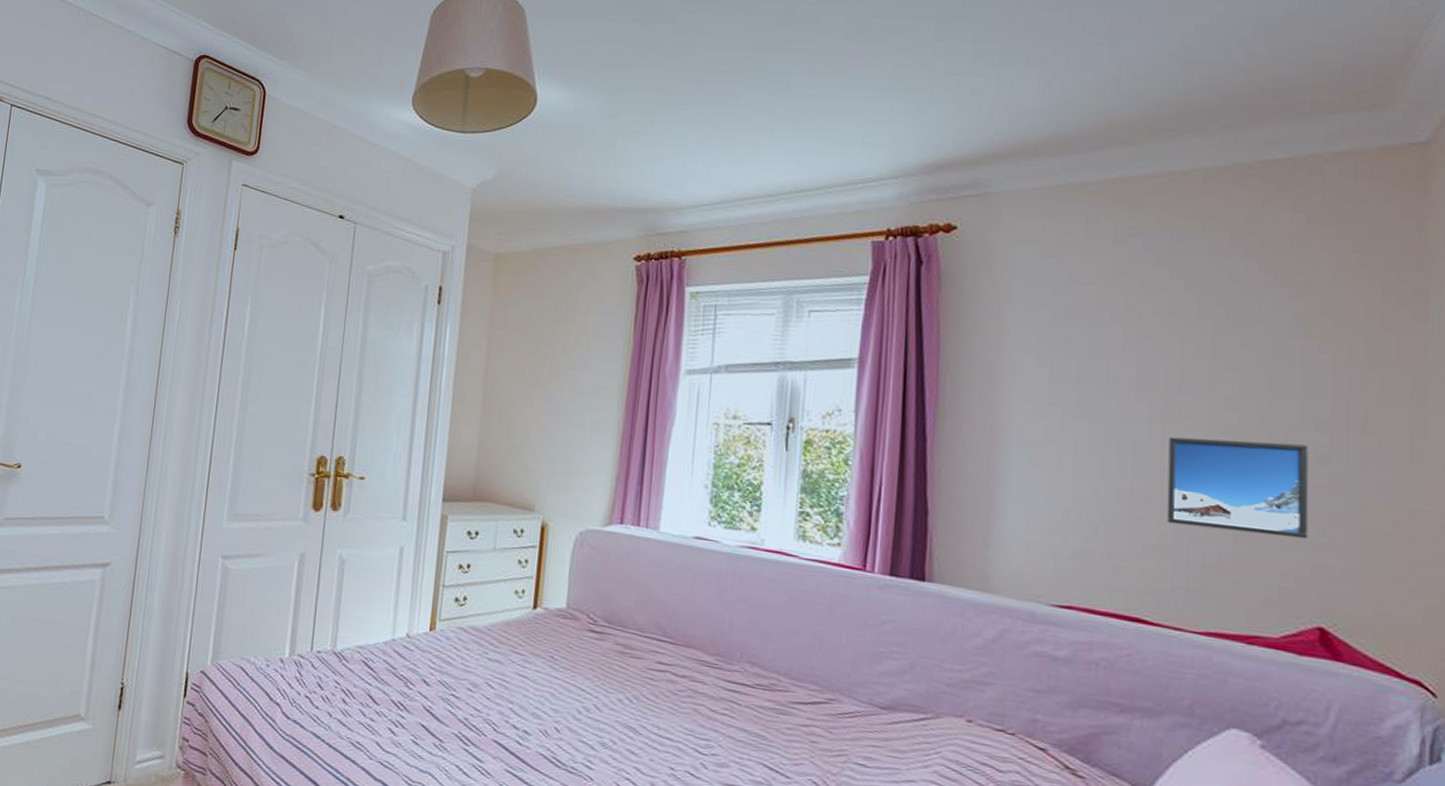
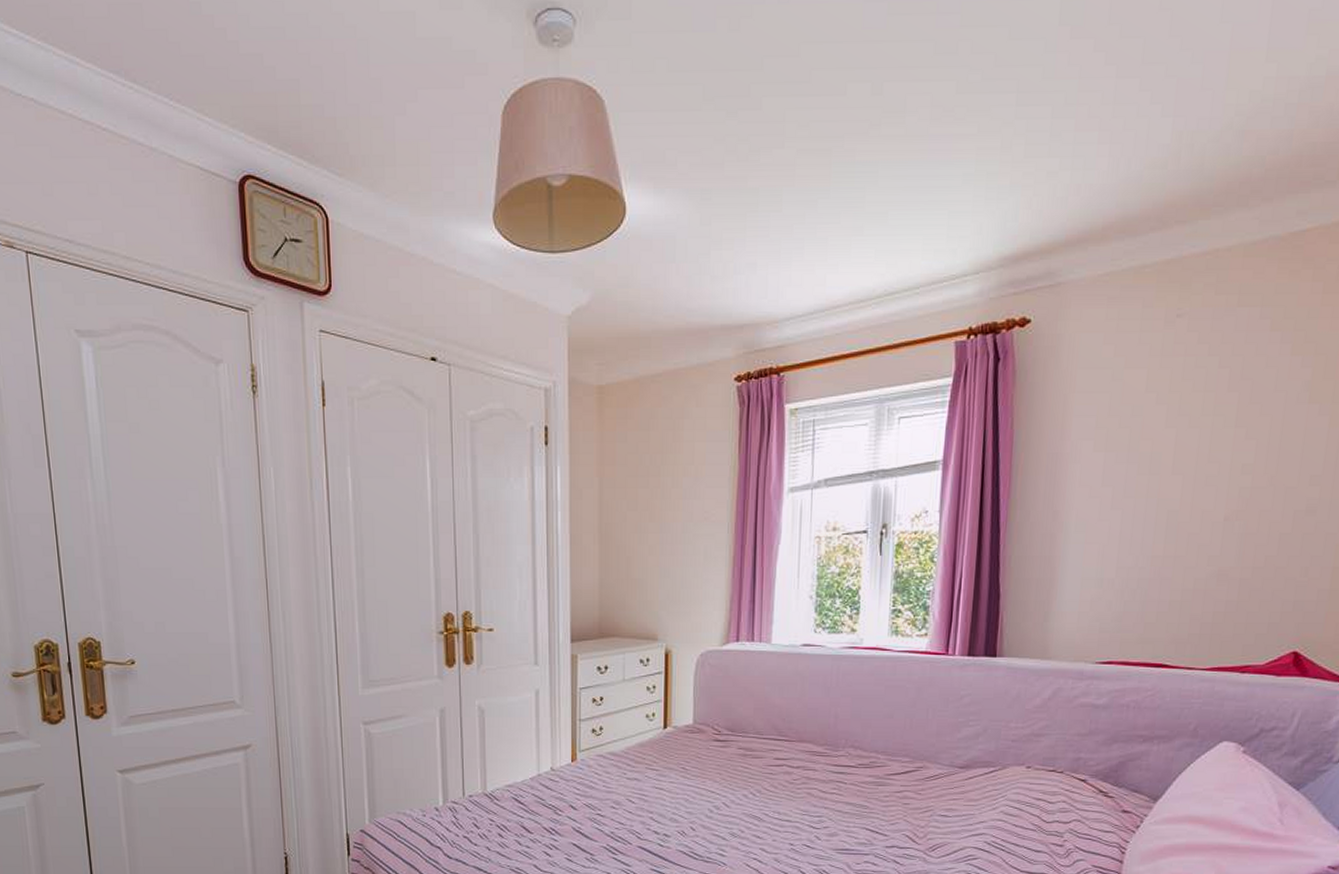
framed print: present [1166,436,1309,539] -> none [1189,499,1302,581]

